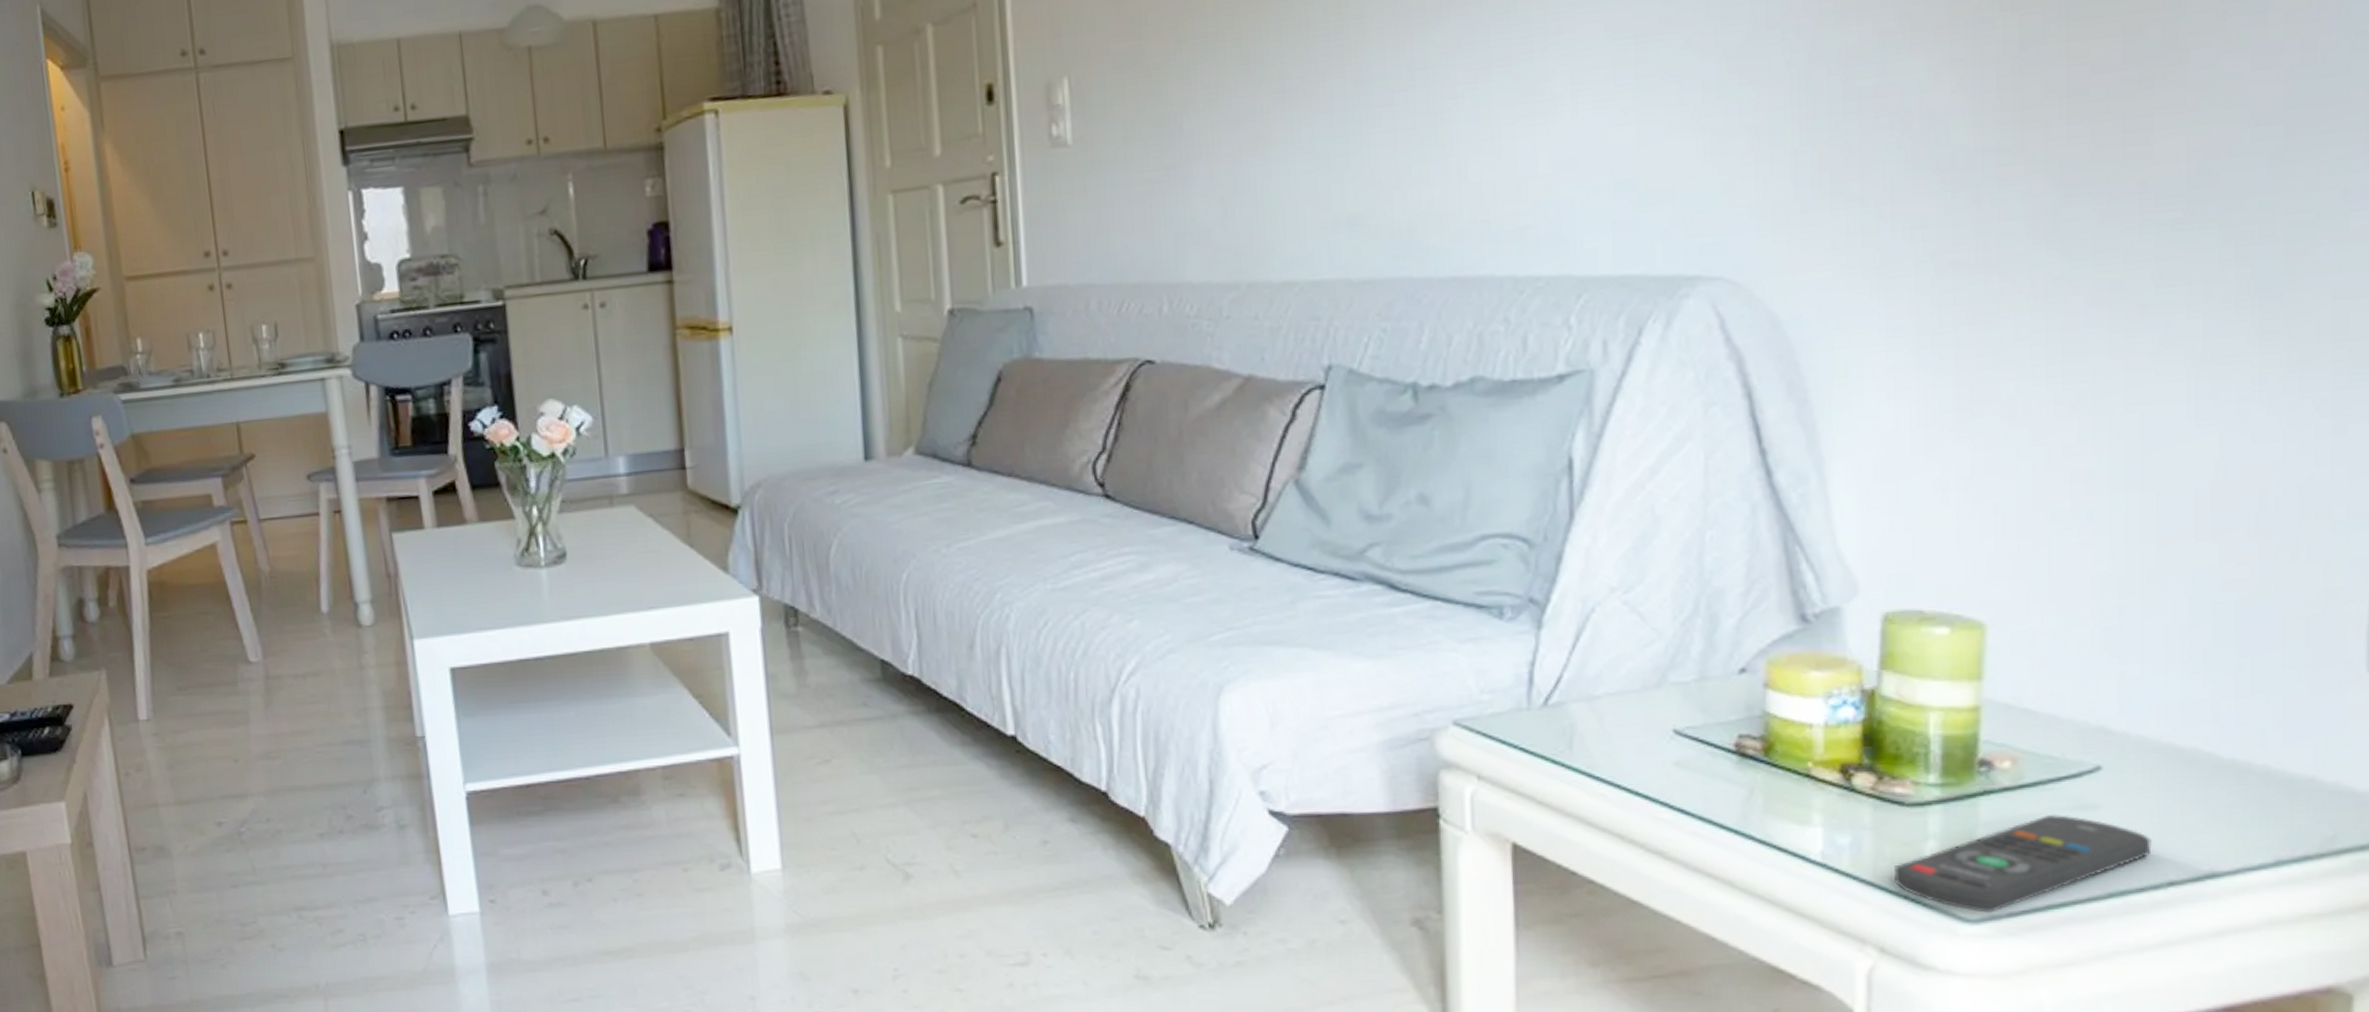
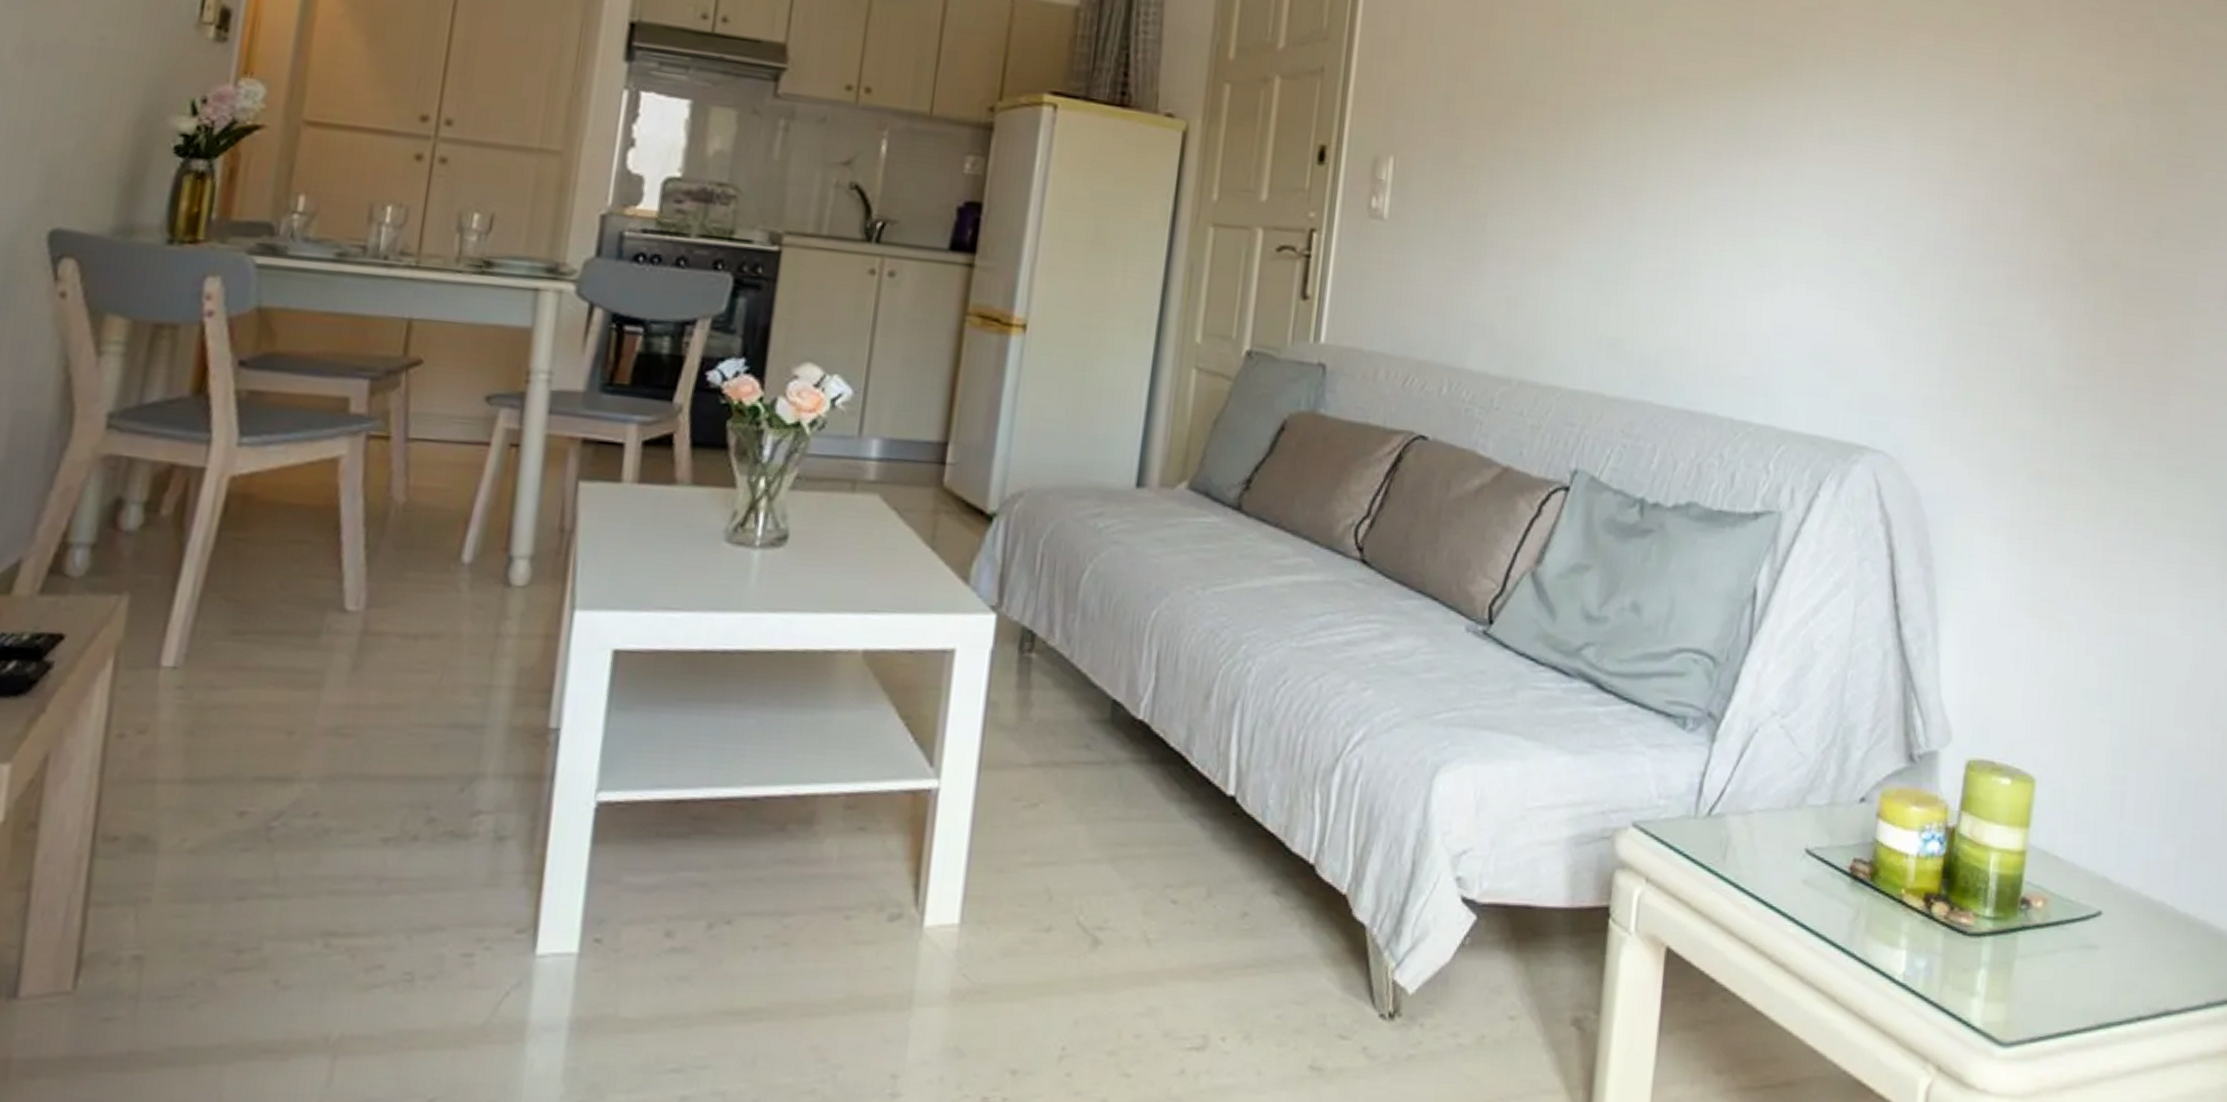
remote control: present [1893,813,2152,913] -> none [1952,950,2130,1038]

